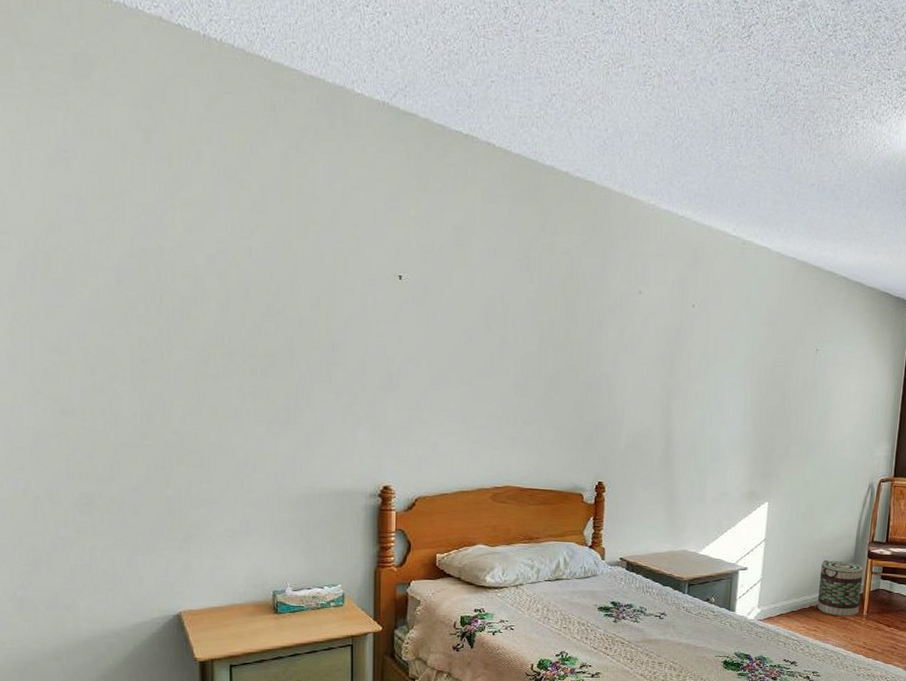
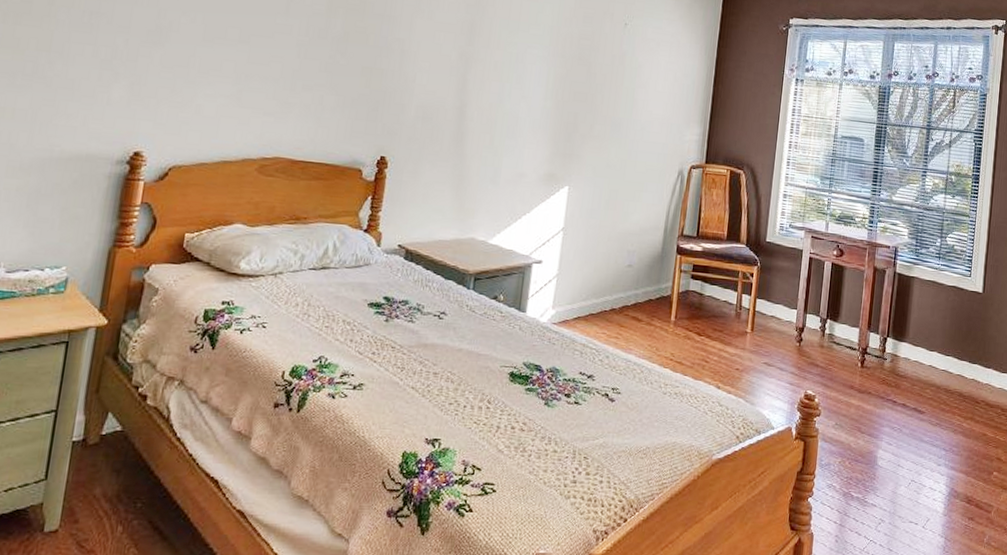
basket: present [817,559,864,616] -> none [620,254,672,322]

